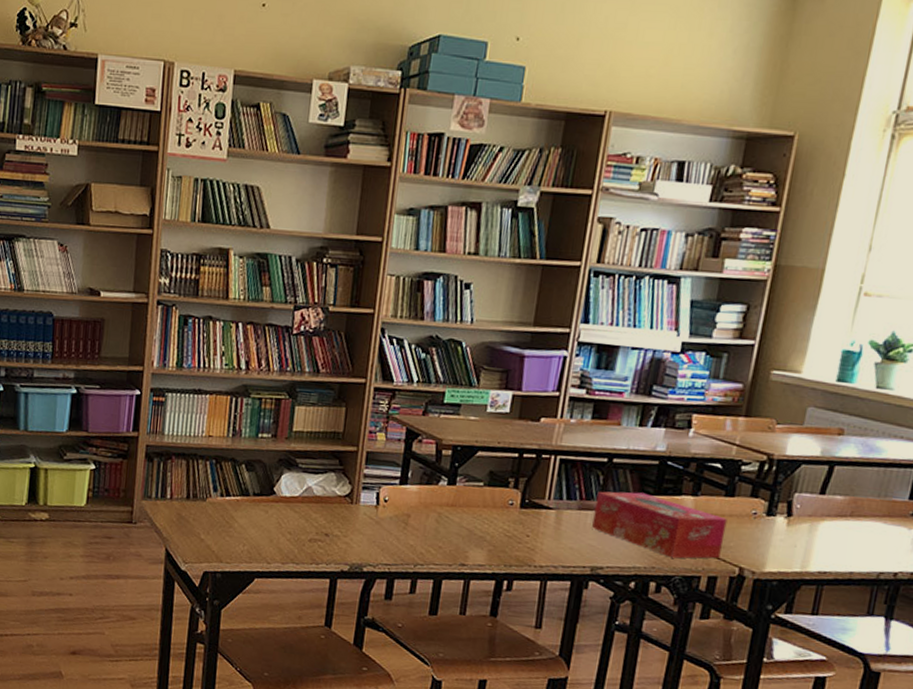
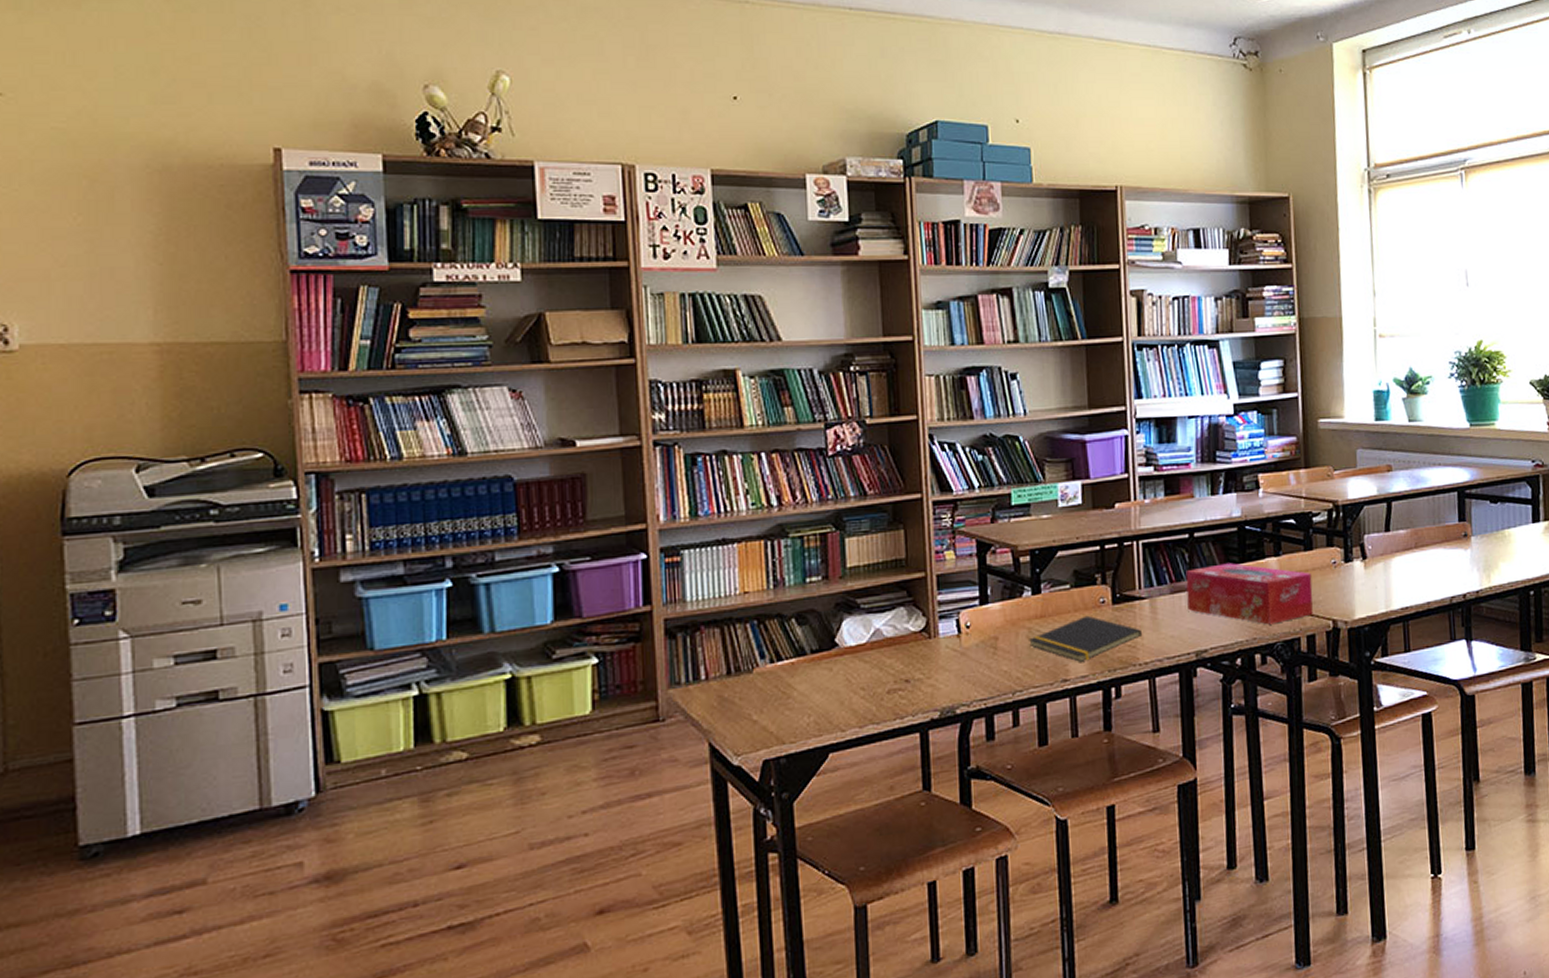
notepad: none [437,513,544,552] -> present [1029,615,1143,662]

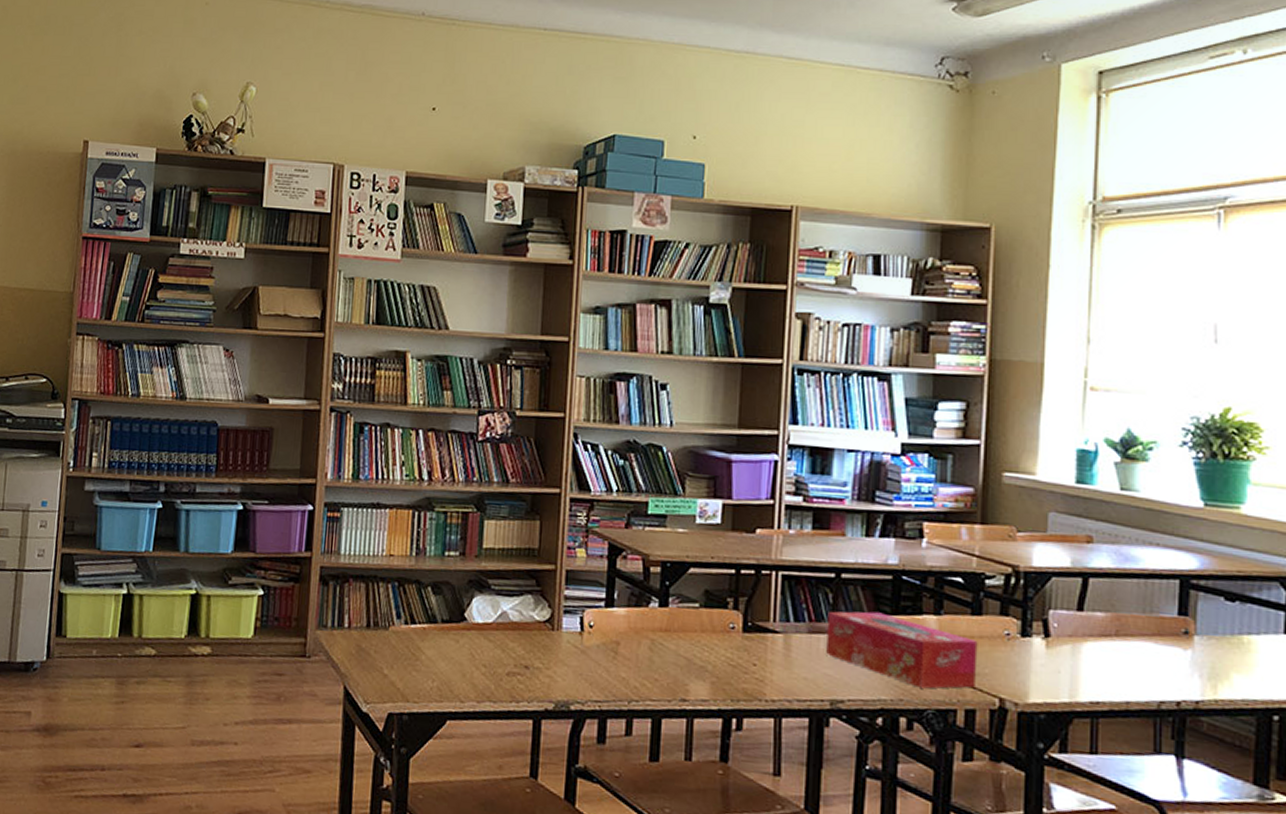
notepad: present [1029,615,1143,662] -> none [651,638,773,685]

